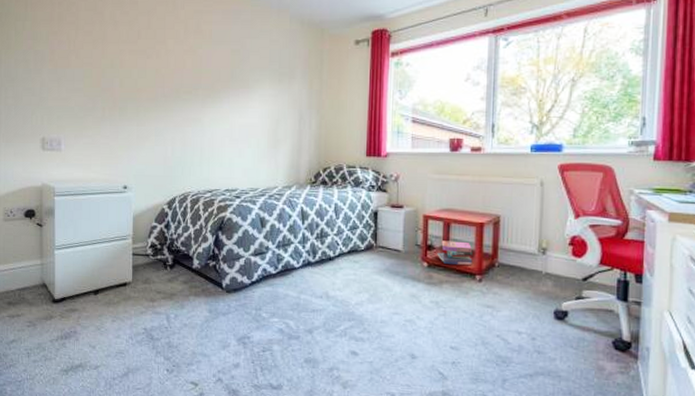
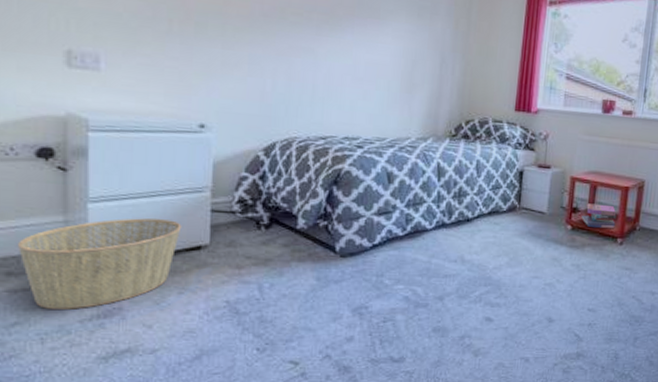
basket: none [14,261,113,332] -> present [17,218,182,310]

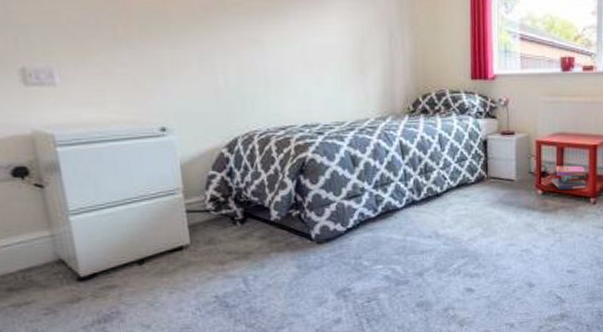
basket: present [17,218,182,310] -> none [11,224,162,319]

